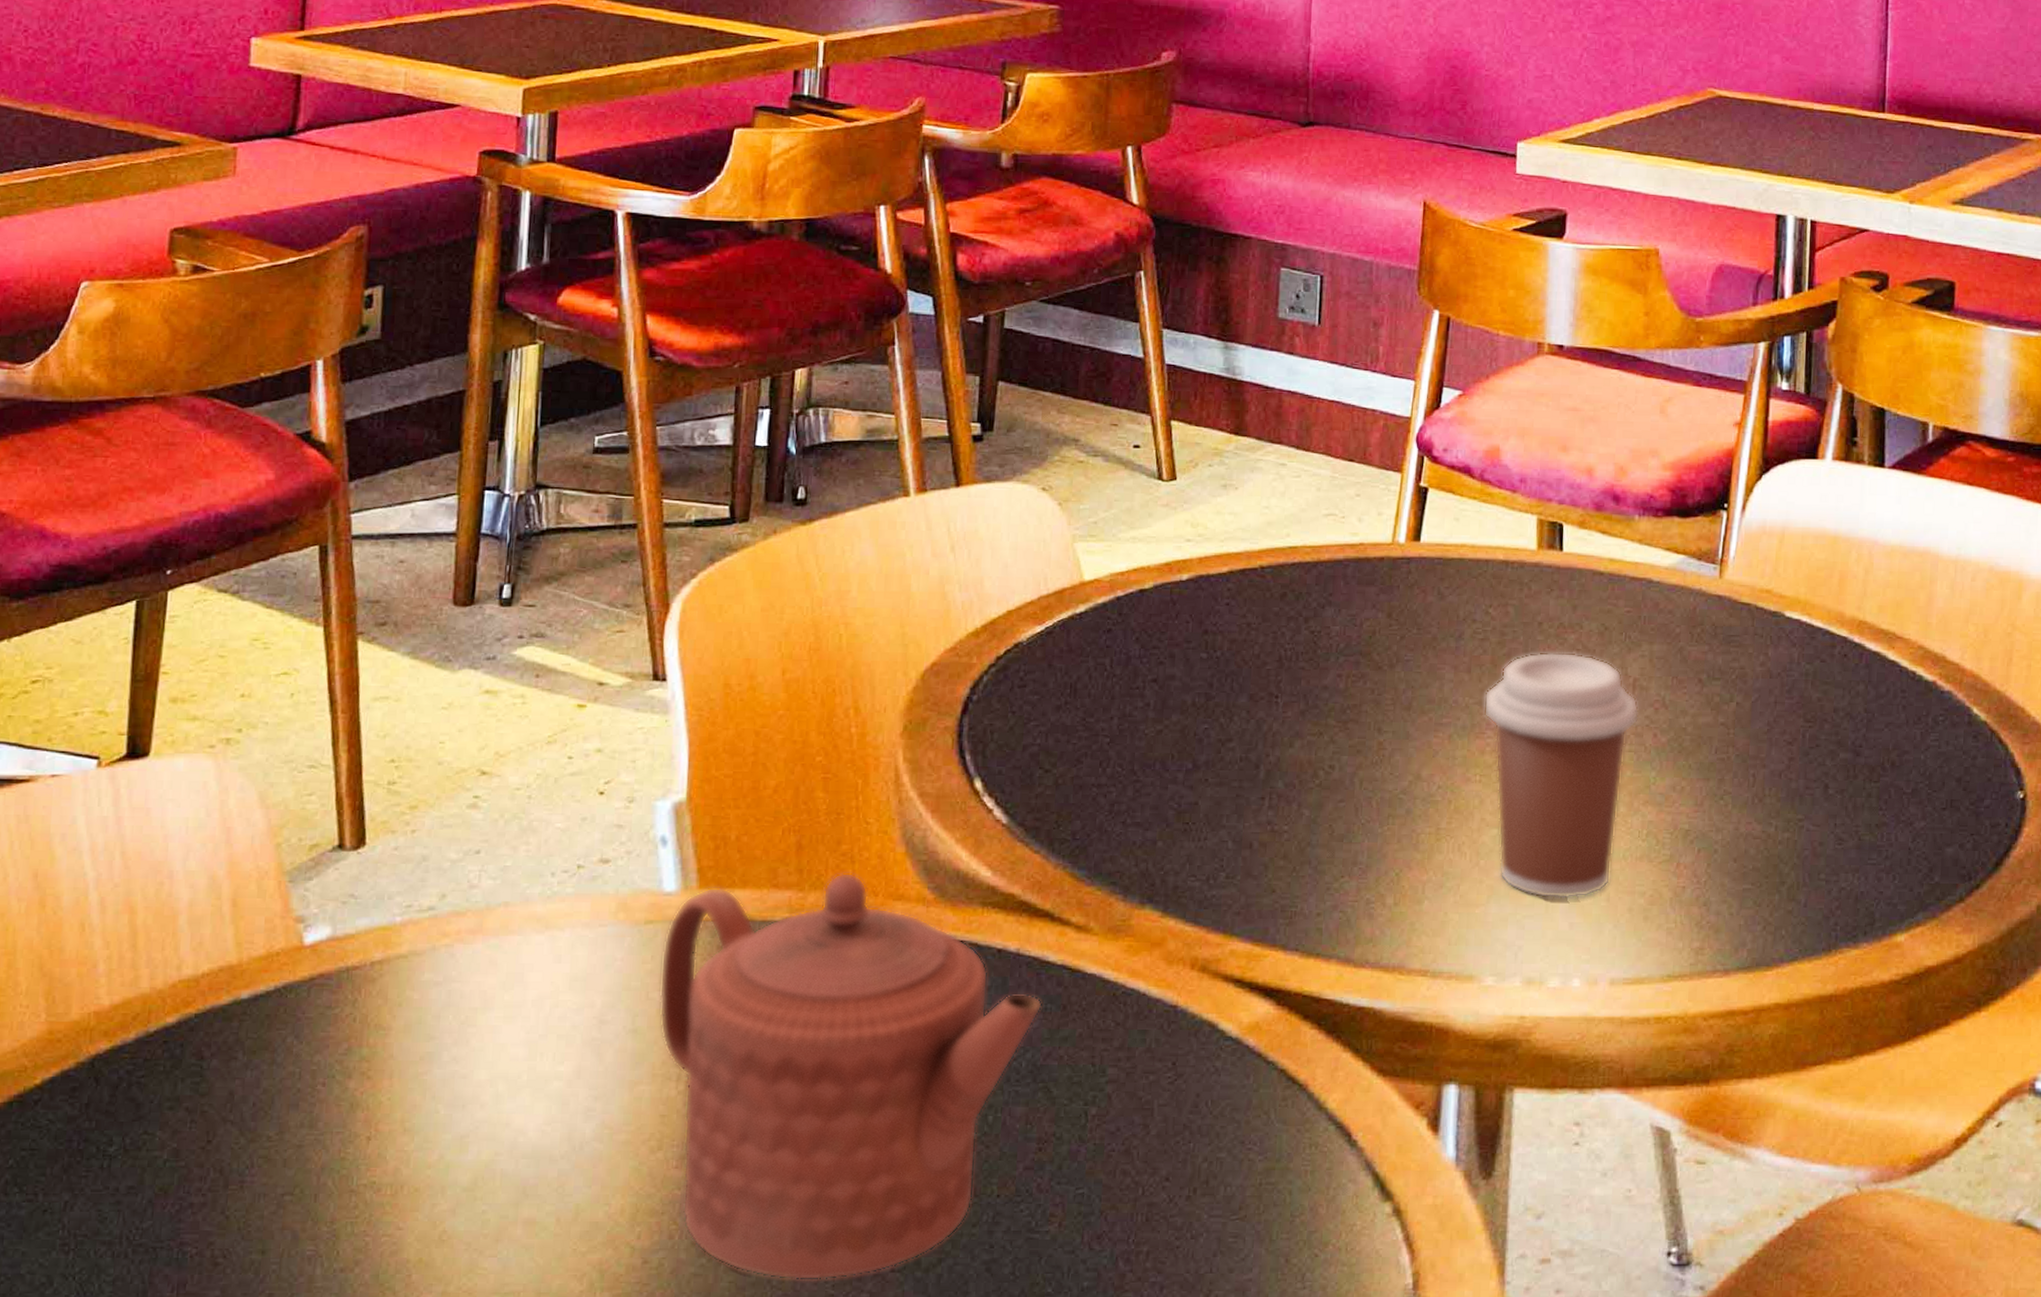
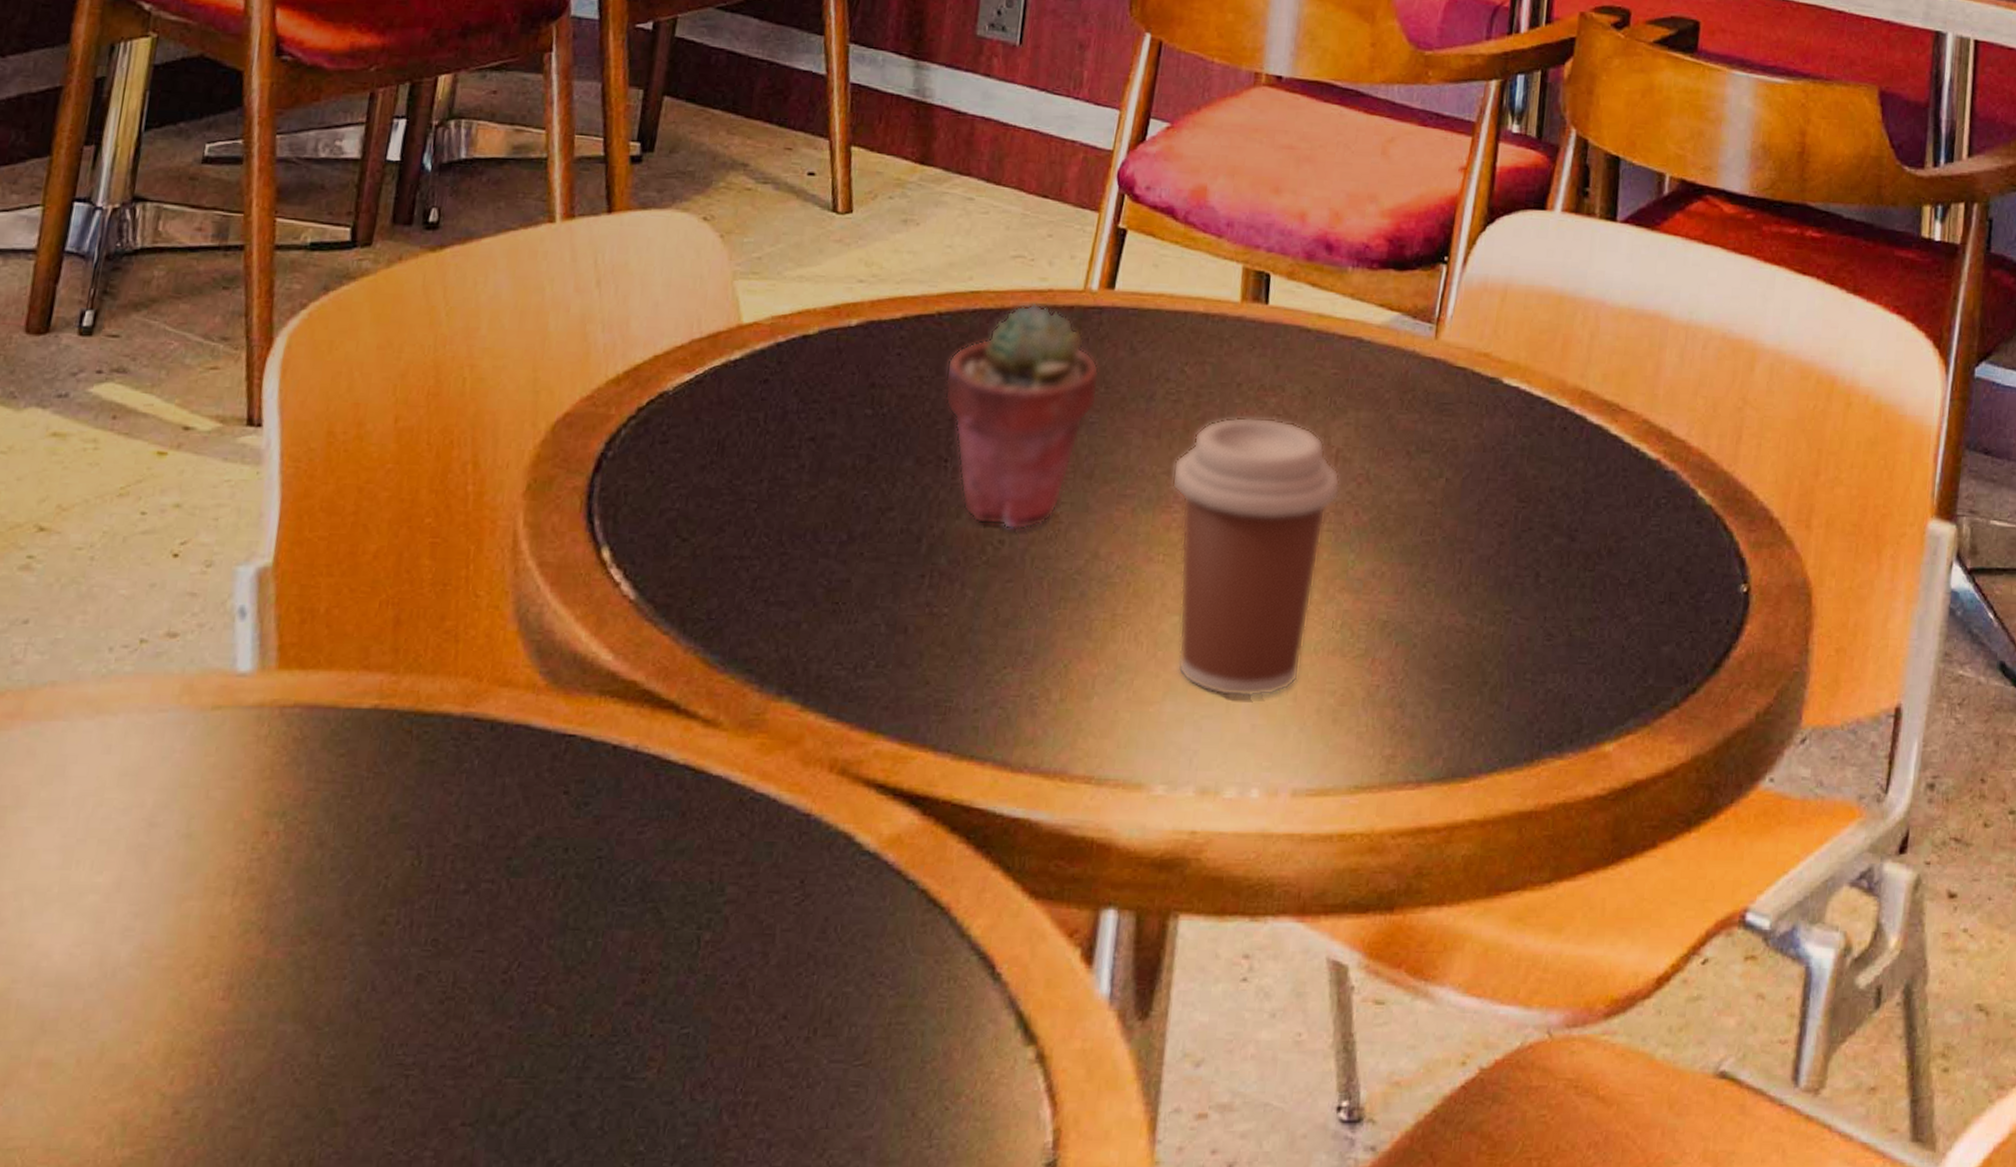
teapot: present [659,872,1042,1280] -> none [218,653,659,1135]
potted succulent: none [1271,555,1412,756] -> present [944,302,1100,530]

